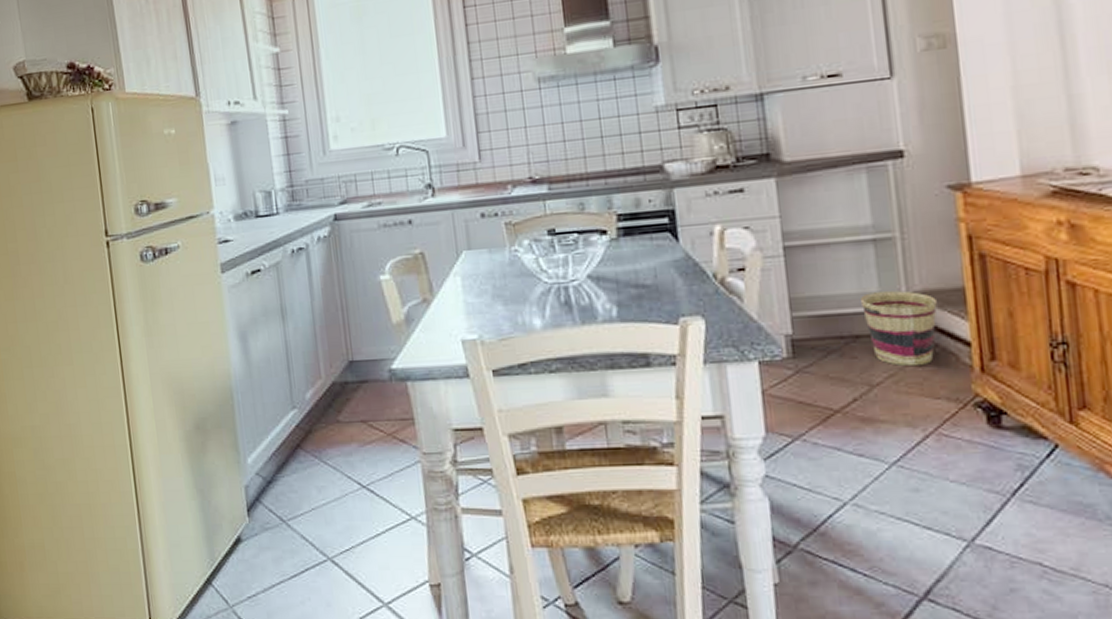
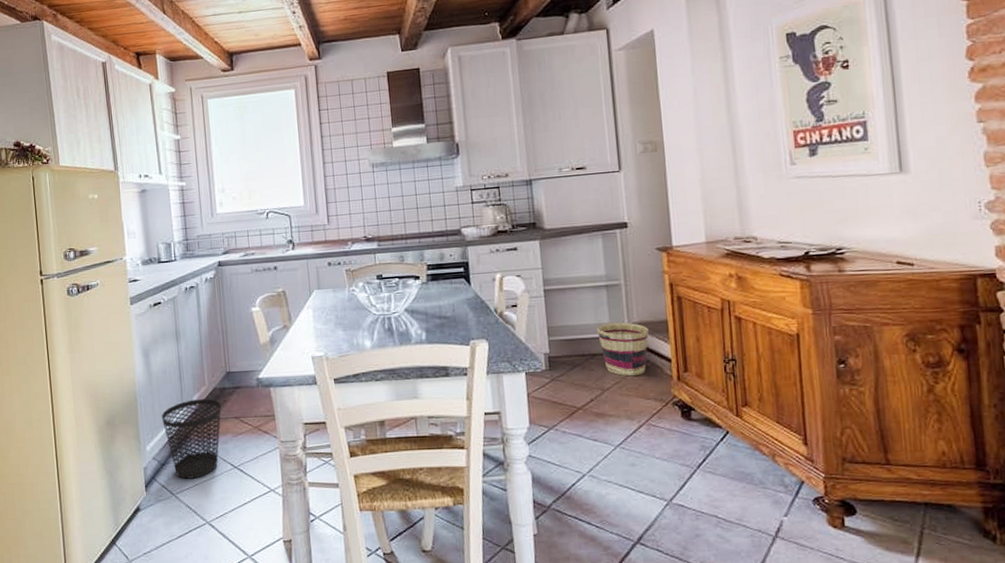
wastebasket: none [266,396,343,501] -> present [162,399,221,479]

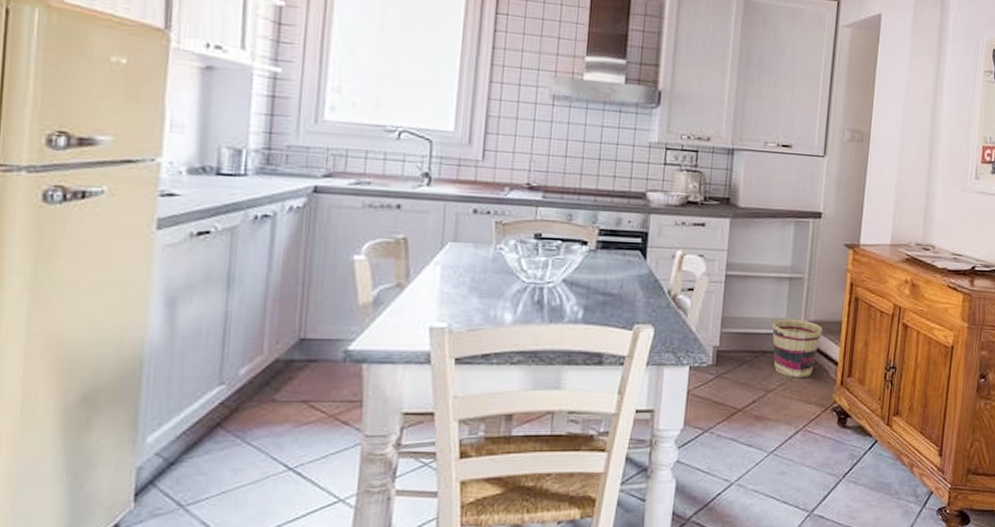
wastebasket: present [162,399,221,479] -> none [182,373,283,484]

